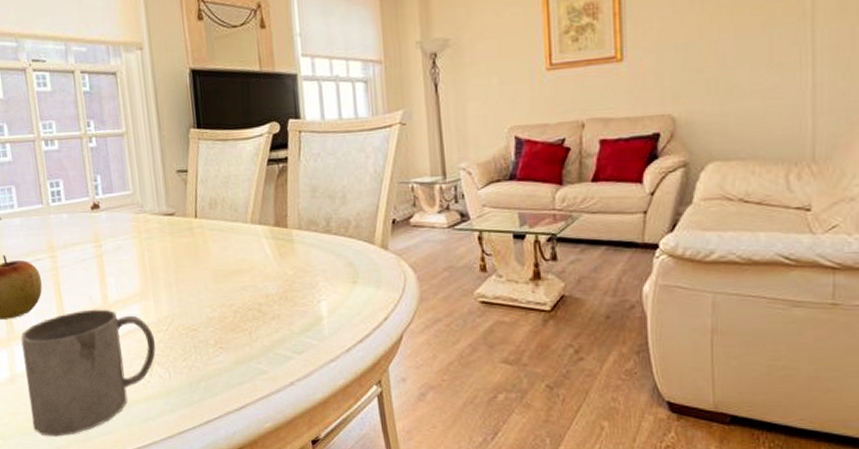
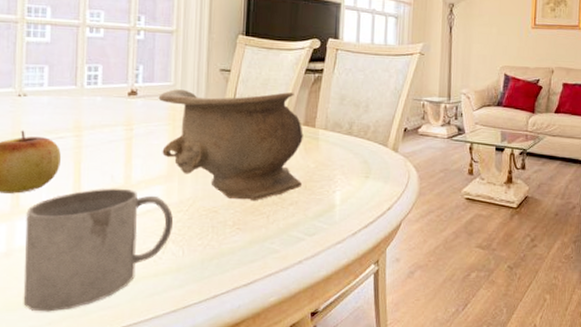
decorative bowl: none [120,189,281,317] -> present [158,89,303,201]

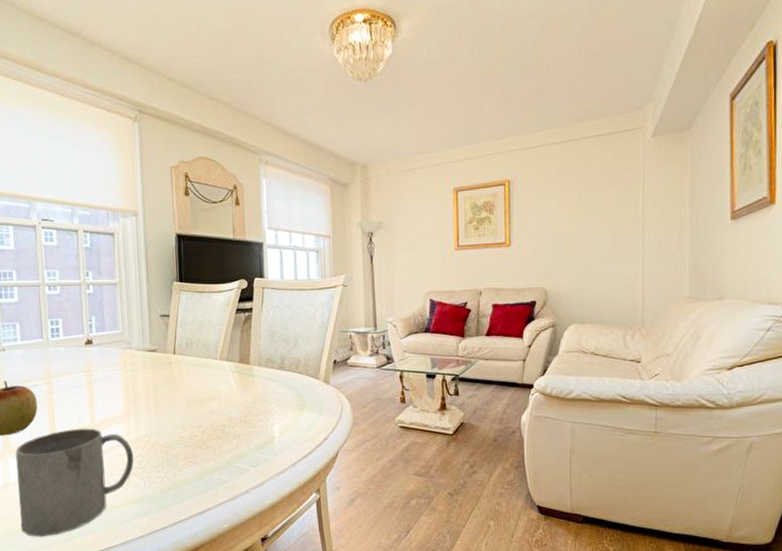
decorative bowl: present [158,89,303,201] -> none [110,332,242,436]

